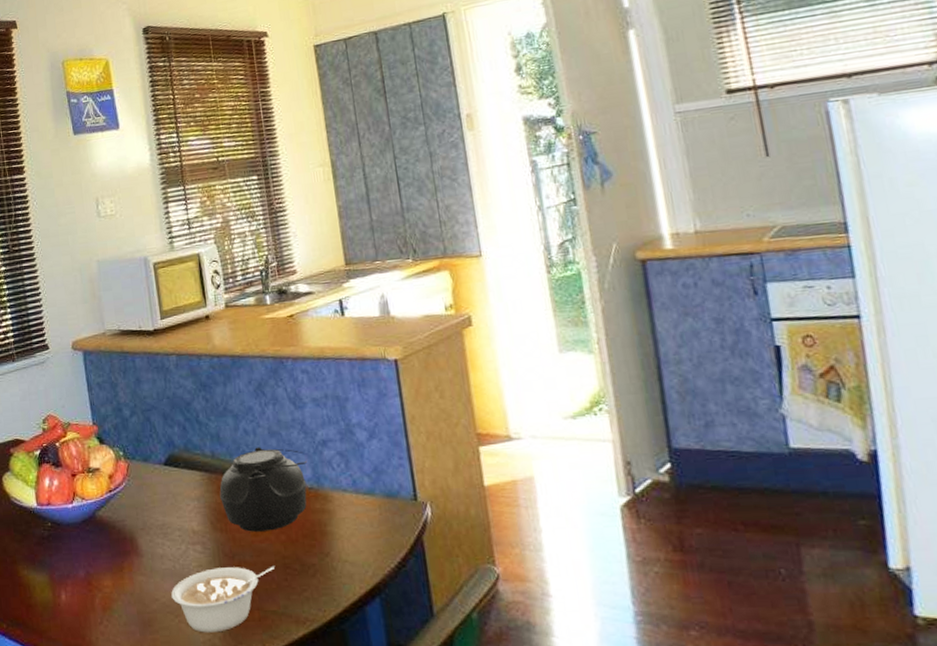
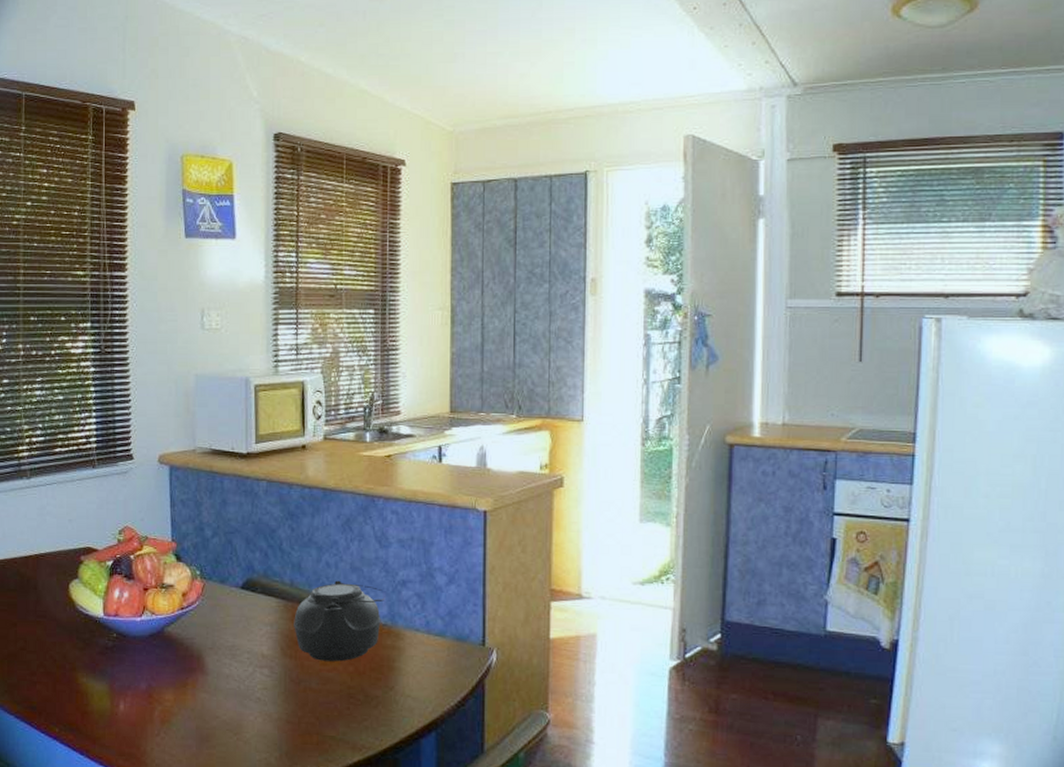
legume: present [171,565,275,633] -> none [233,692,338,752]

